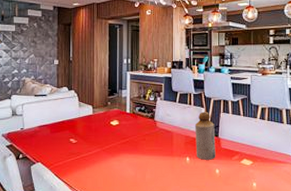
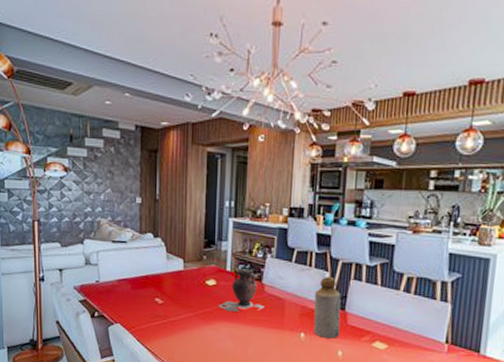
vase: none [120,110,157,145] -> present [217,269,265,312]

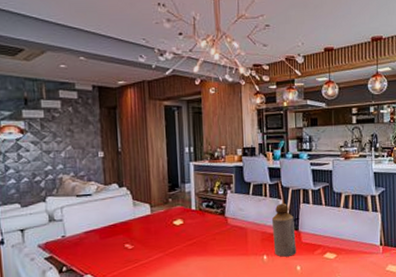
vase: present [217,269,265,312] -> none [186,206,230,246]

